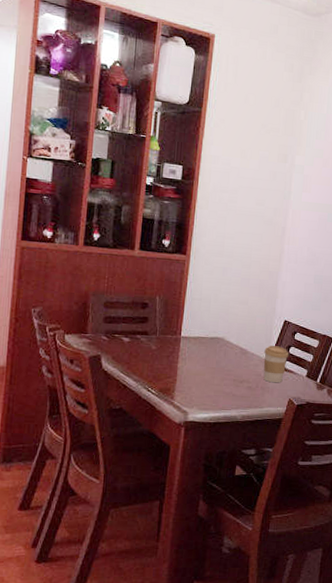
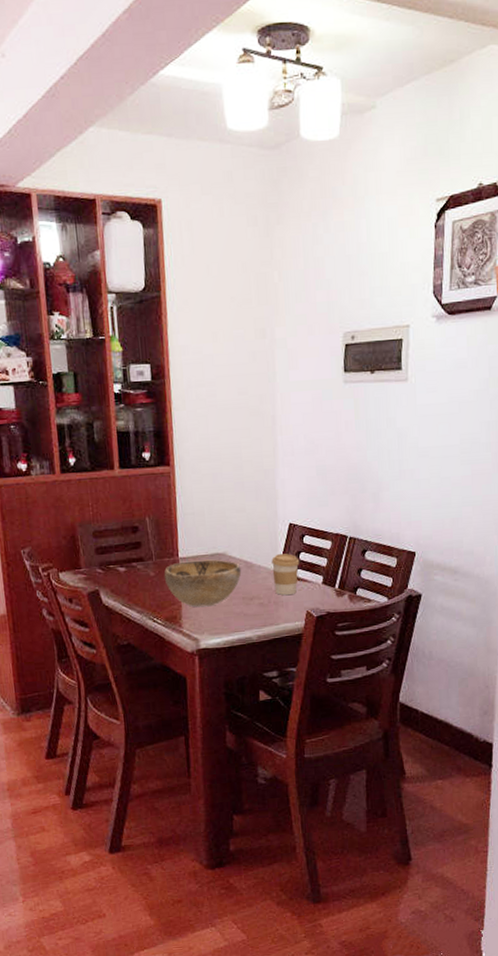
decorative bowl: none [164,340,236,384] -> present [164,559,242,608]

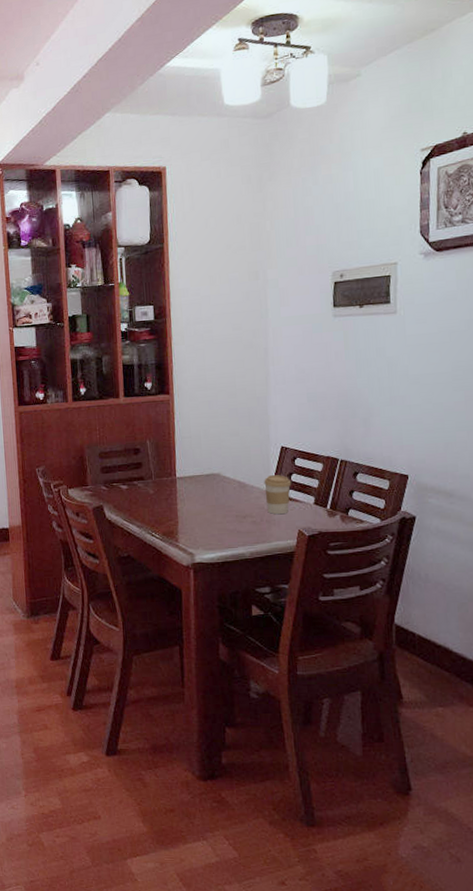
decorative bowl: present [164,559,242,608] -> none [162,479,235,524]

